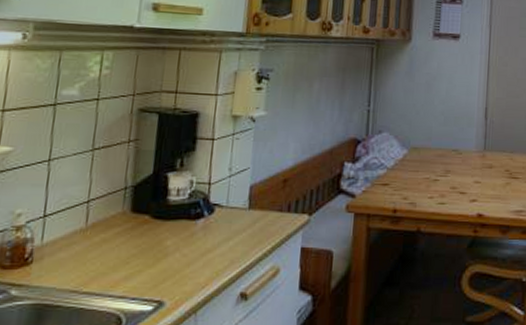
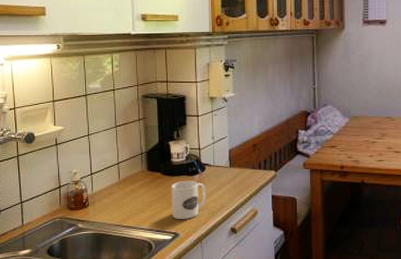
mug: none [158,226,212,281] -> present [171,180,206,219]

